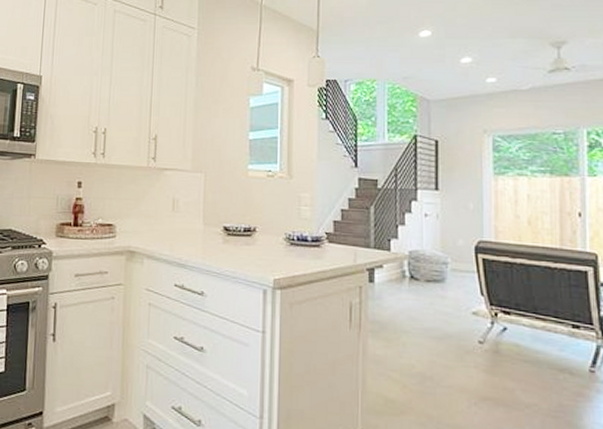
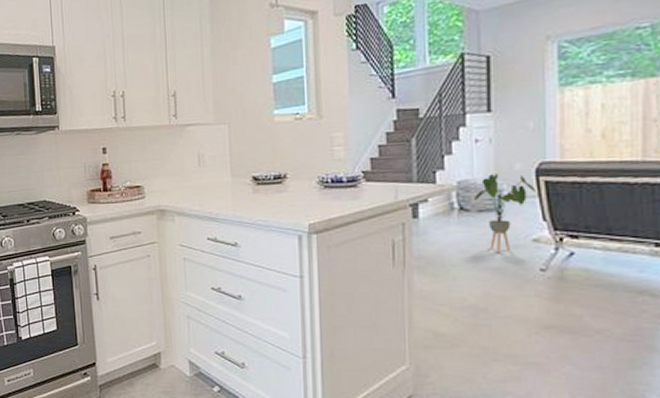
house plant: none [423,247,477,322] -> present [474,174,538,252]

